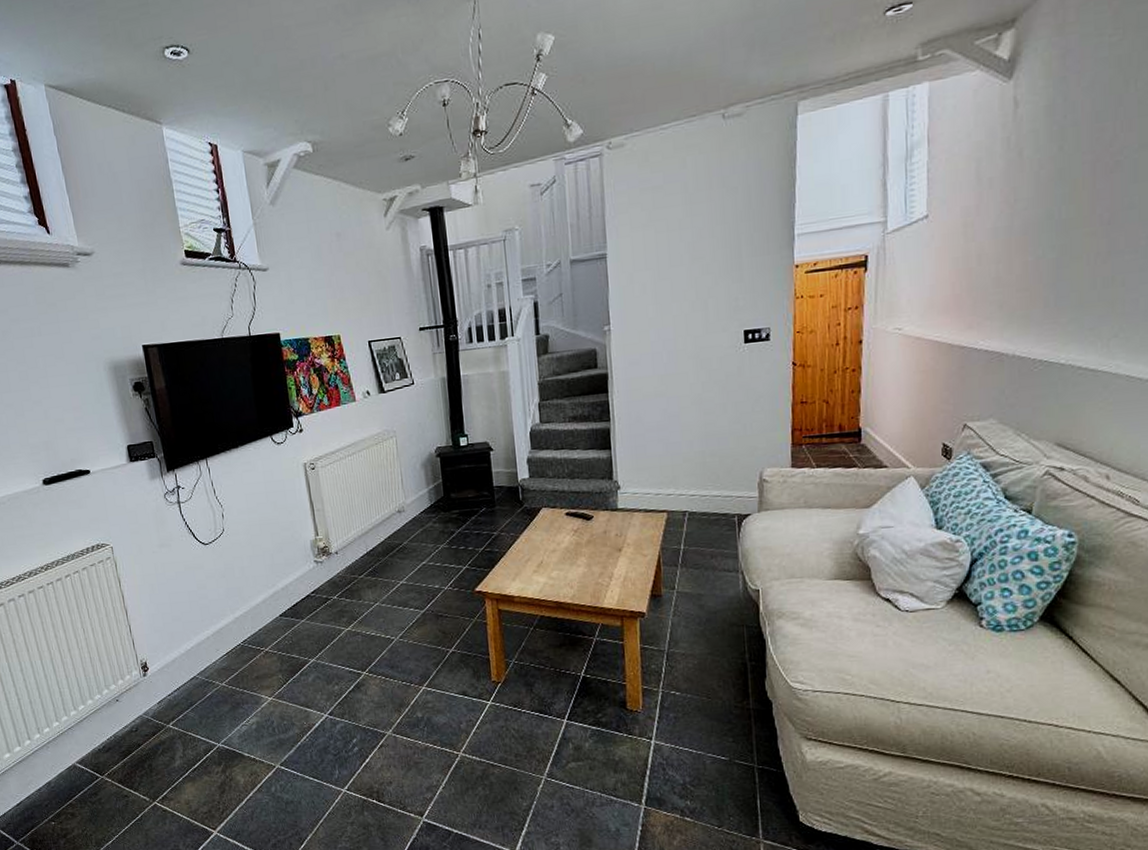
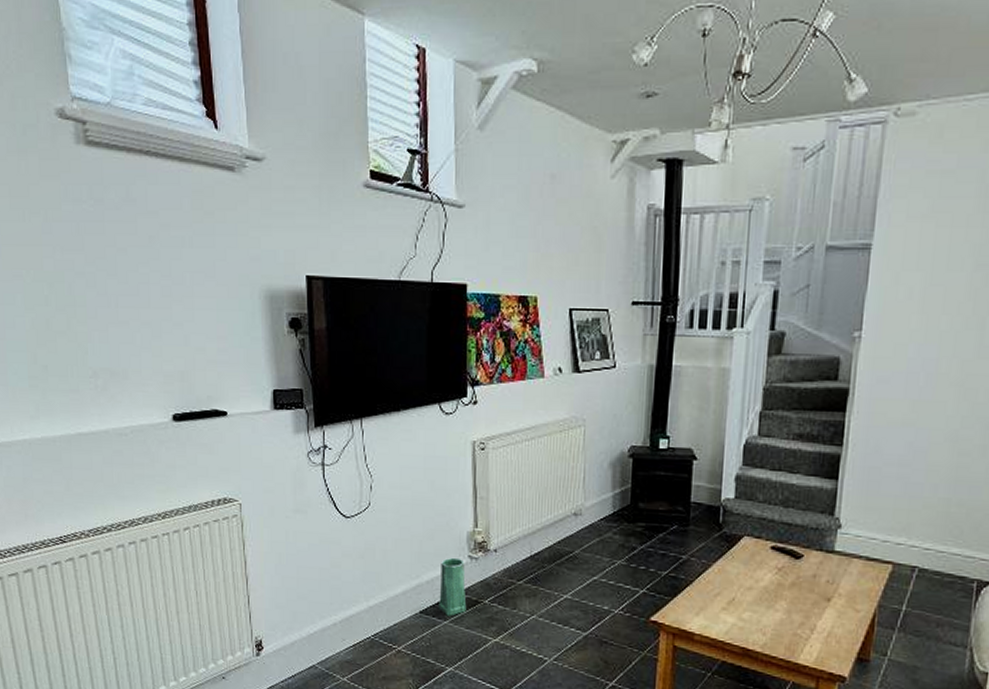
vase: none [291,564,320,615] -> present [439,557,467,616]

